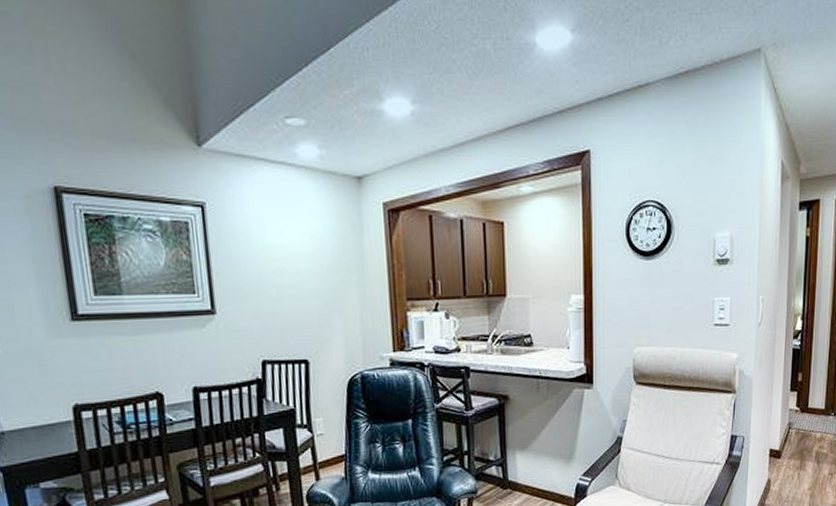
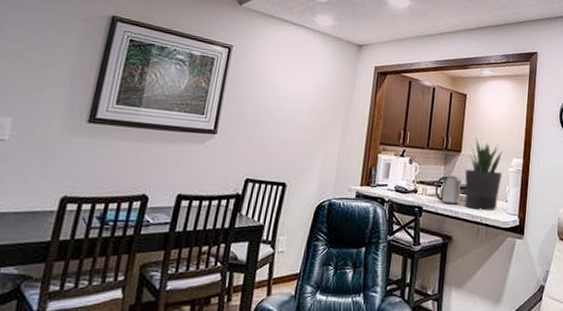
kettle: none [480,326,512,360] -> present [434,175,461,205]
planter: none [514,275,560,363] -> present [464,137,503,212]

